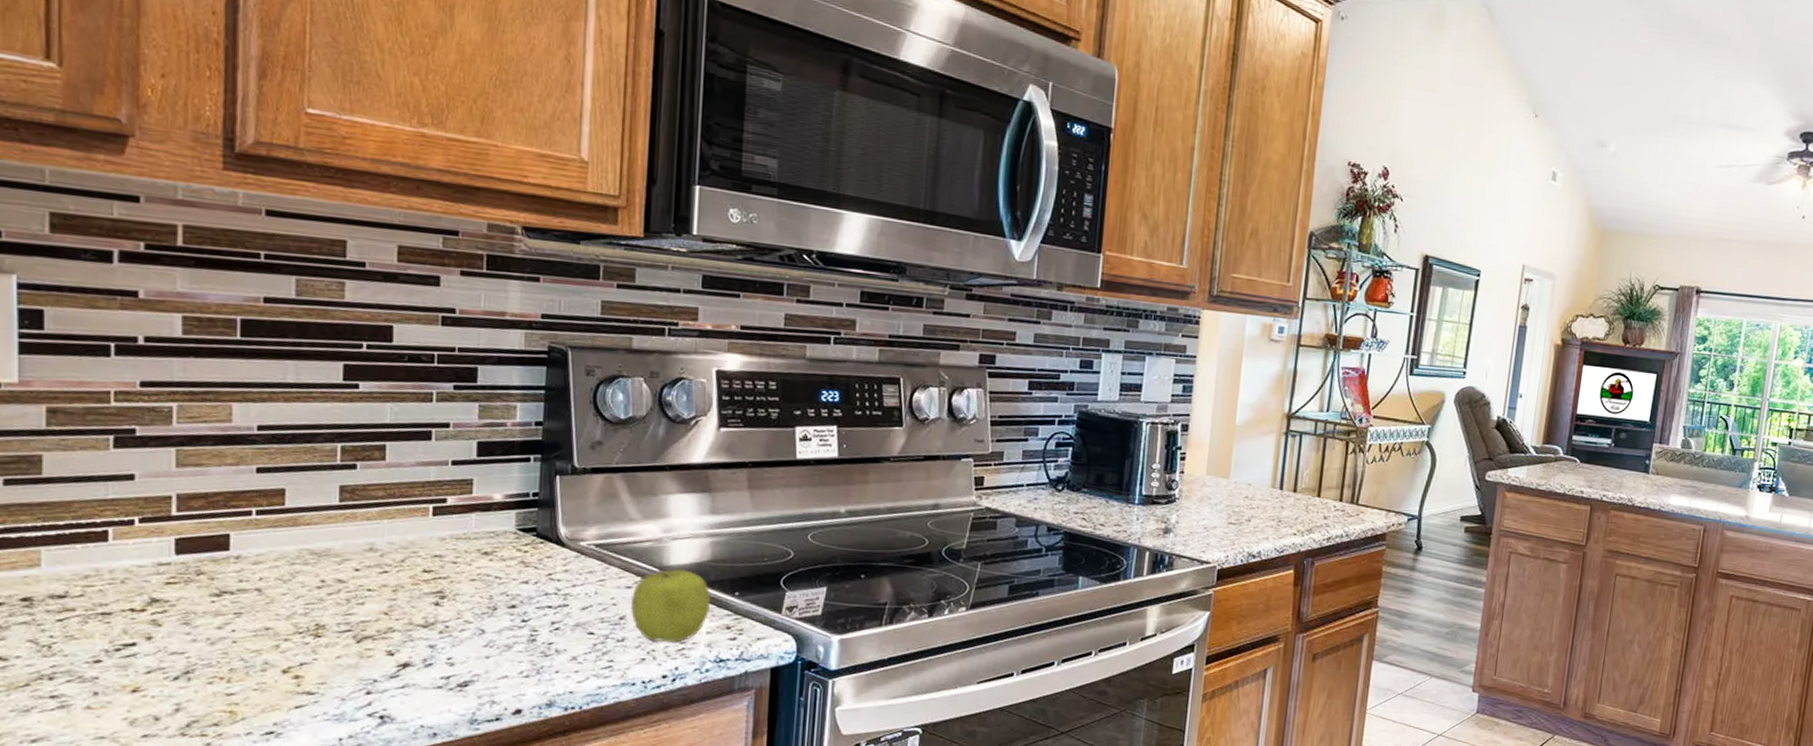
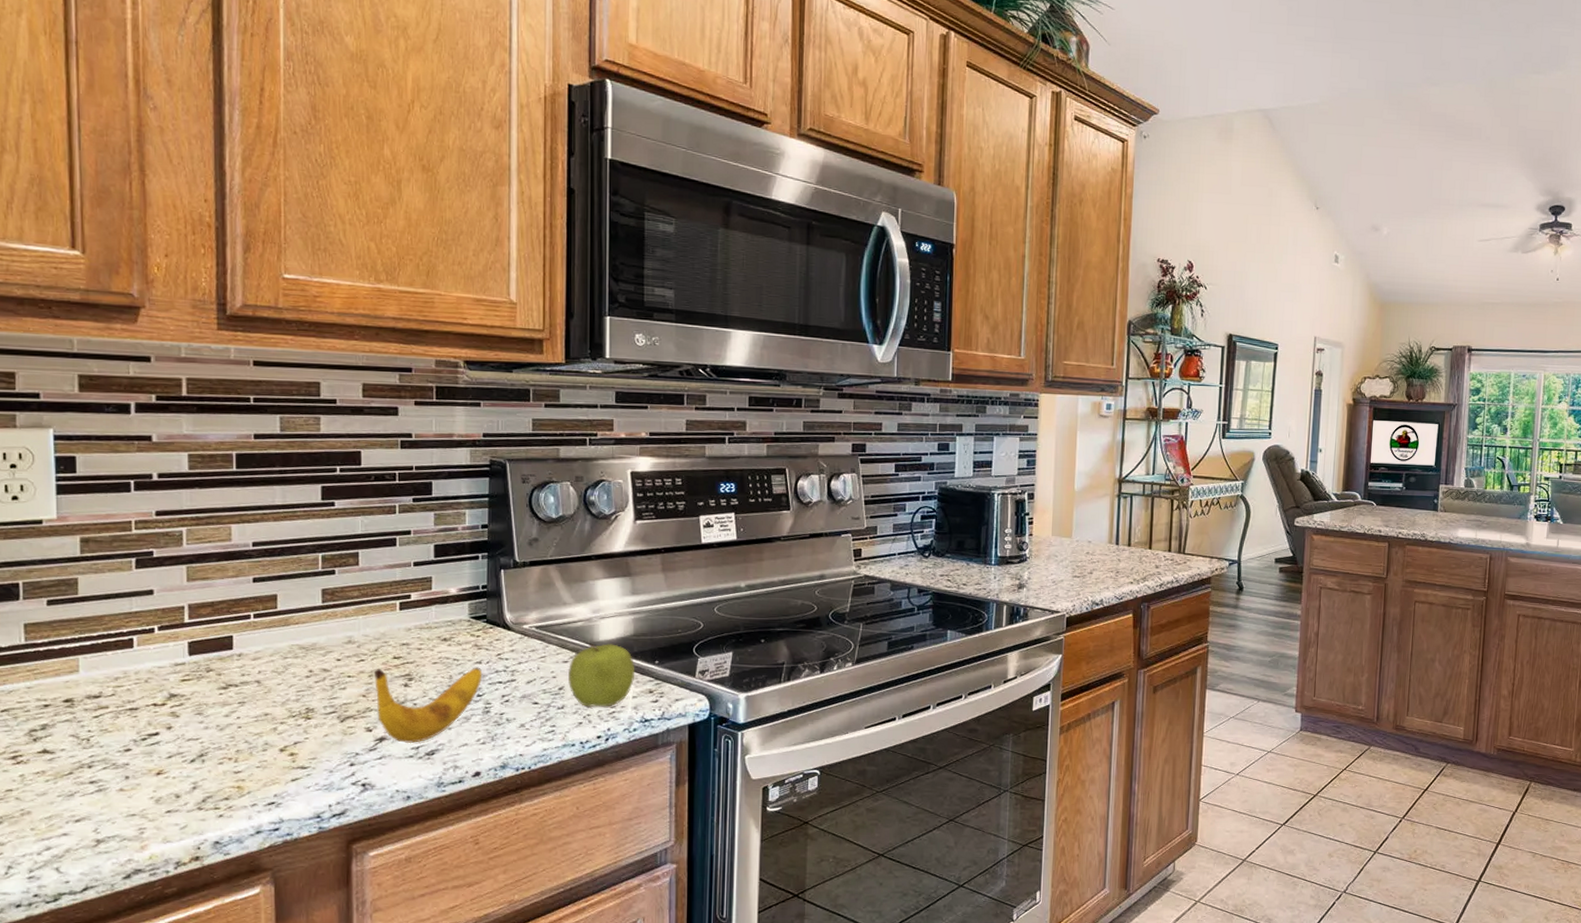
banana: none [399,582,529,673] -> present [375,667,483,744]

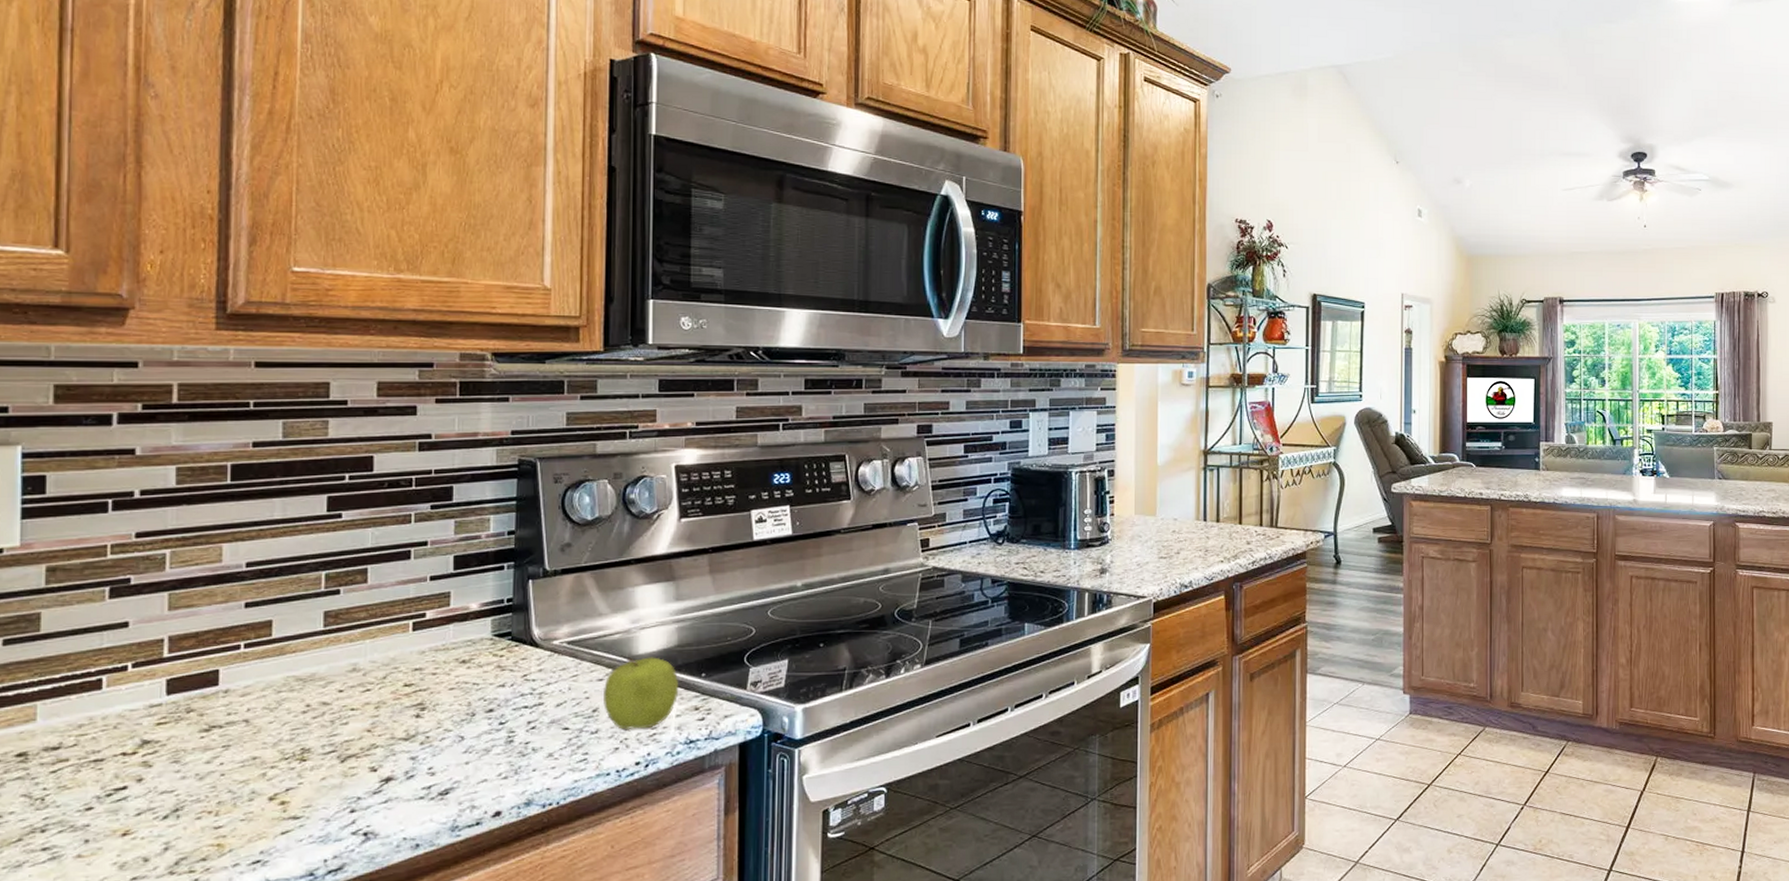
banana: present [375,667,483,744] -> none [382,691,506,784]

